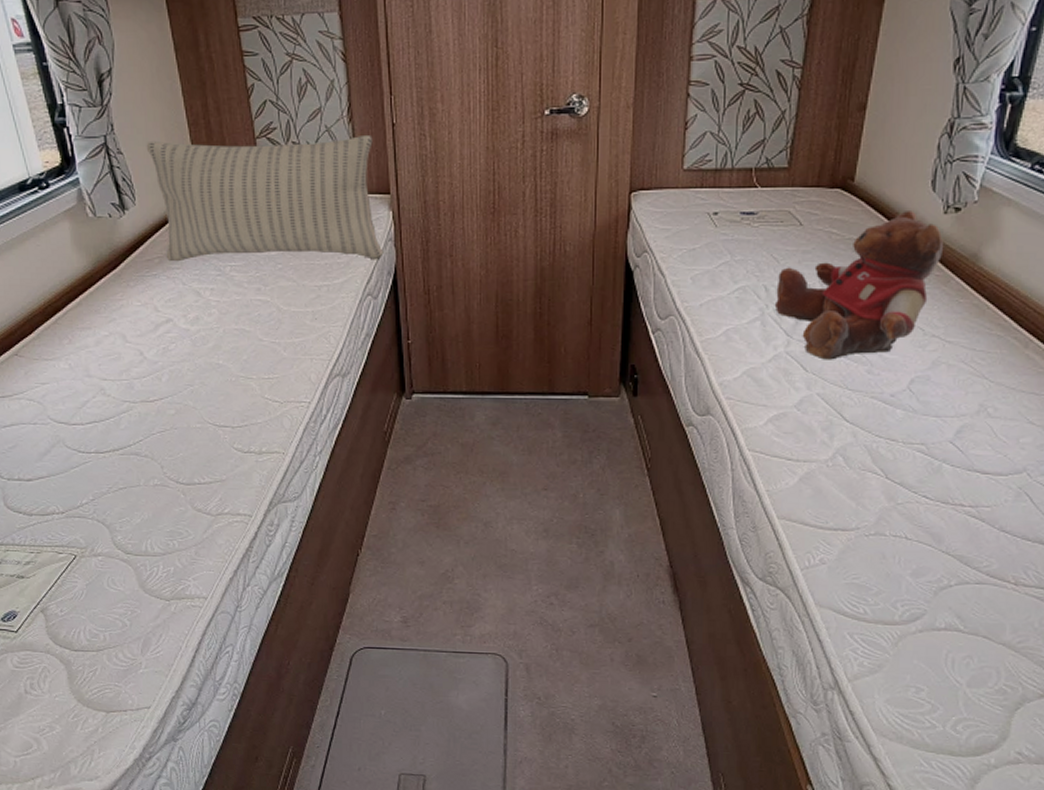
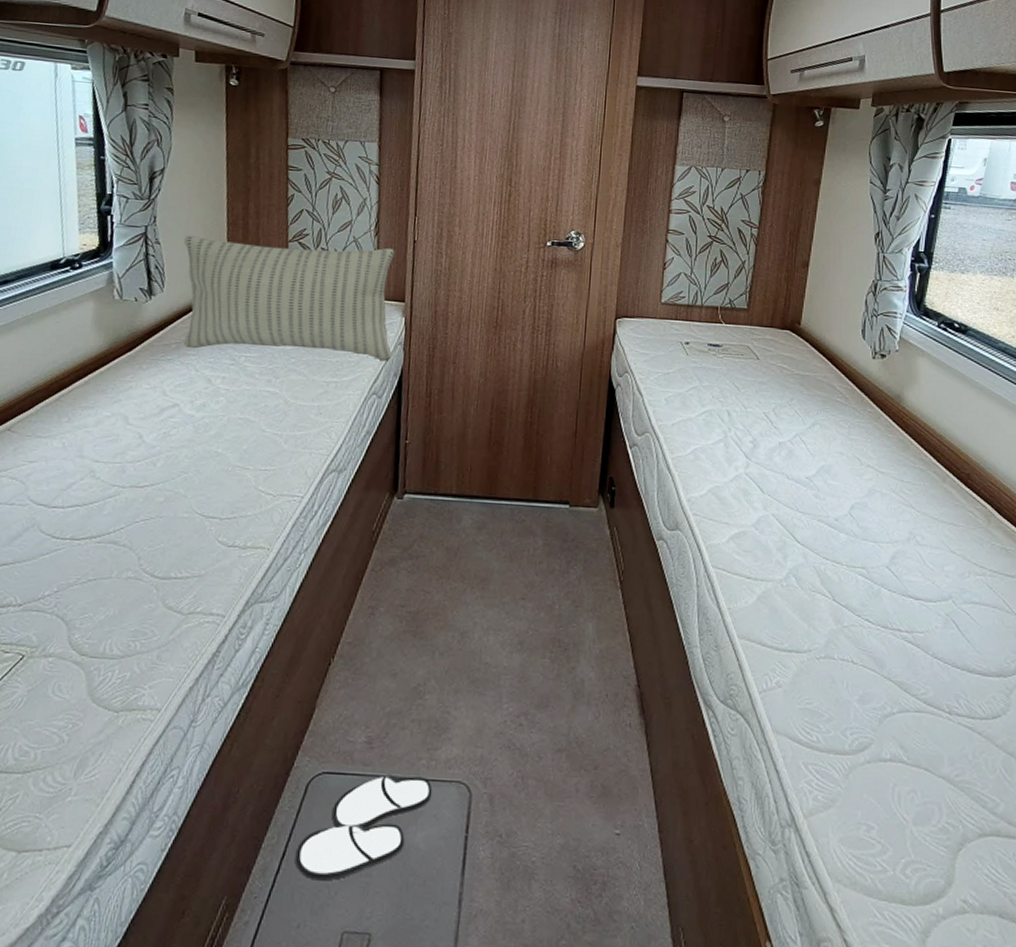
slippers: none [348,648,470,734] -> present [295,774,432,881]
teddy bear: present [774,211,944,360] -> none [735,354,874,483]

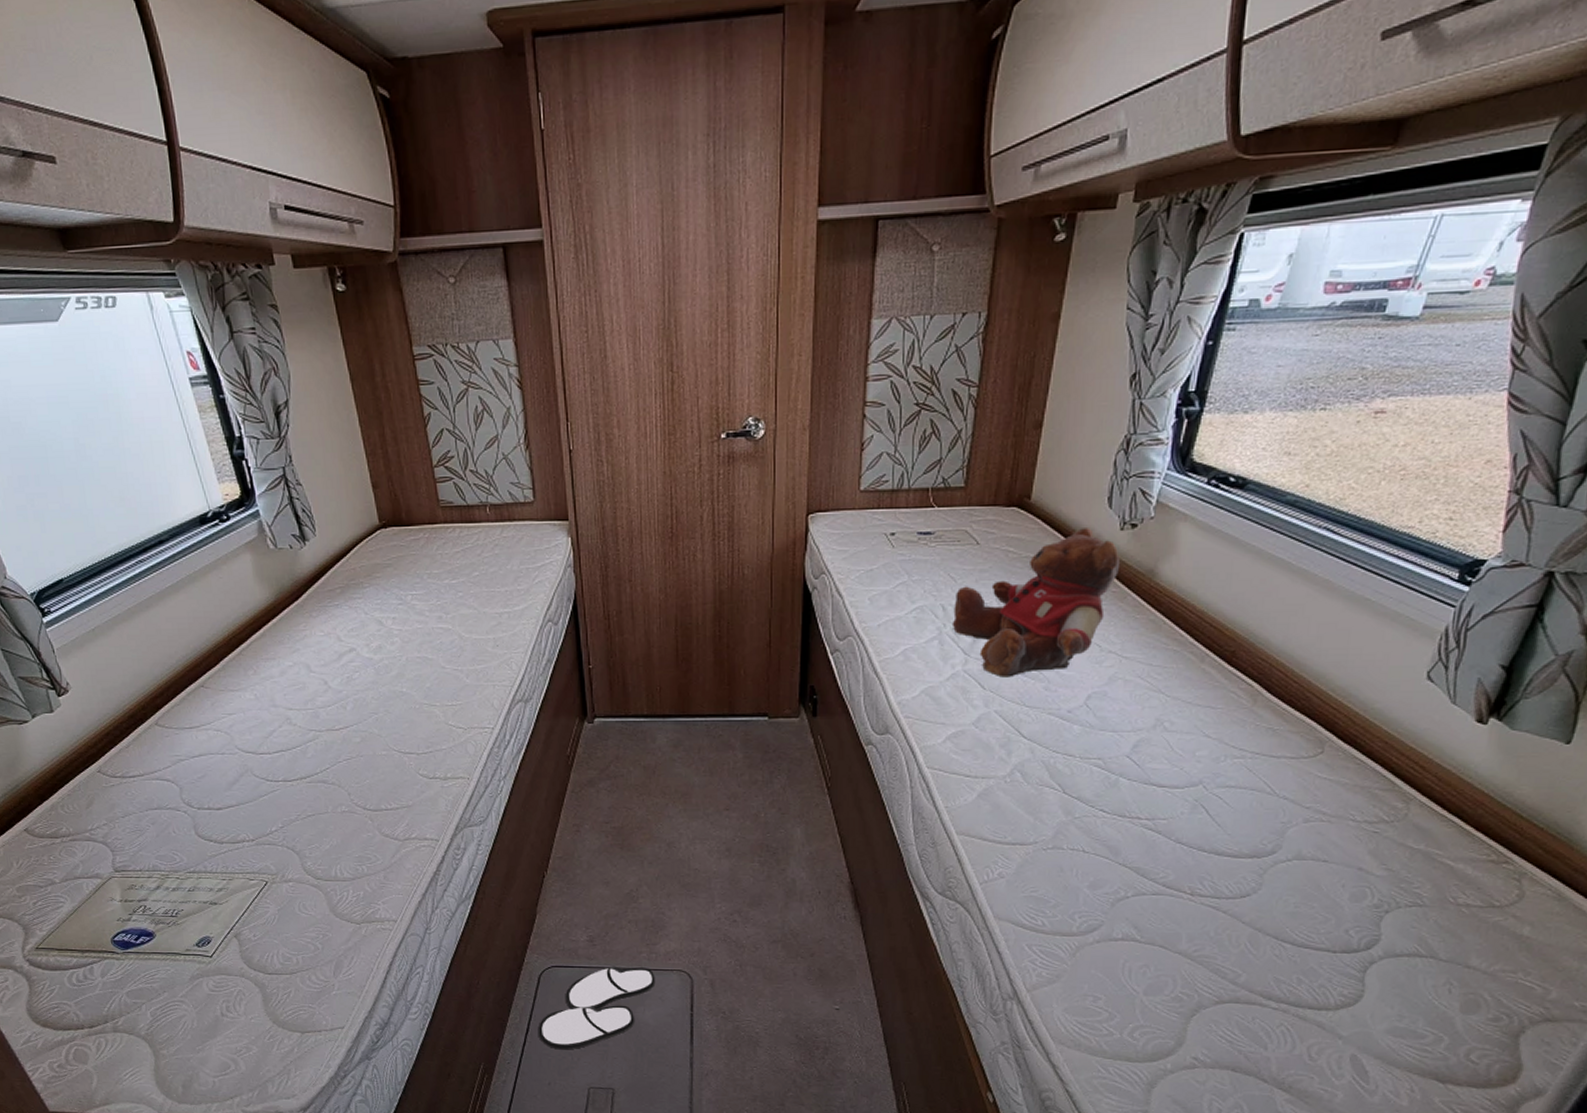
pillow: present [183,235,395,360] -> none [324,462,563,592]
teddy bear: none [735,354,874,483] -> present [952,528,1121,678]

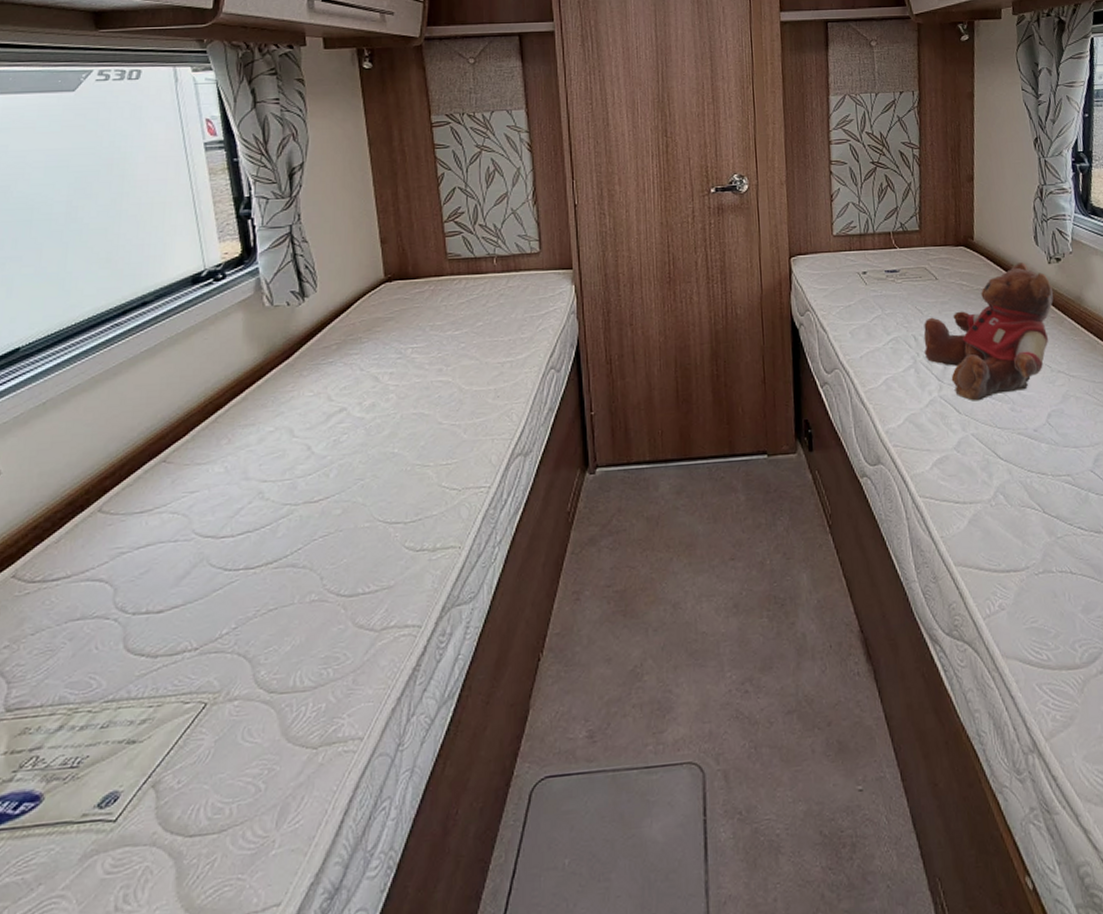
slippers: present [538,966,656,1050] -> none [526,764,664,895]

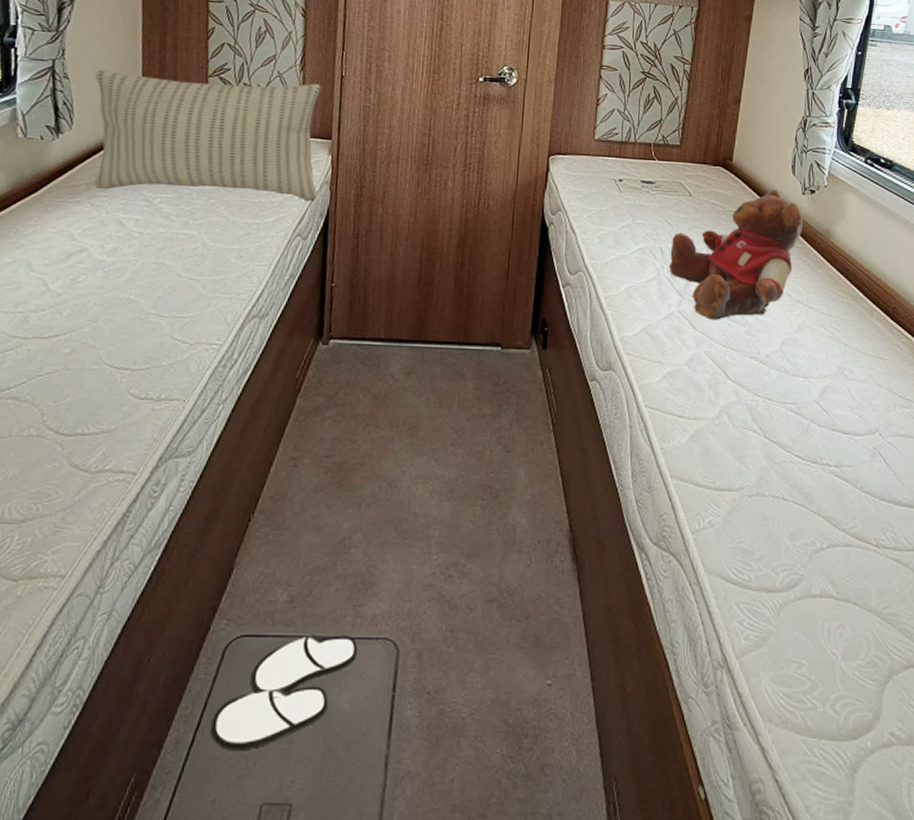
pillow: none [332,216,567,348] -> present [94,70,322,200]
slippers: none [526,764,664,895] -> present [210,634,358,751]

